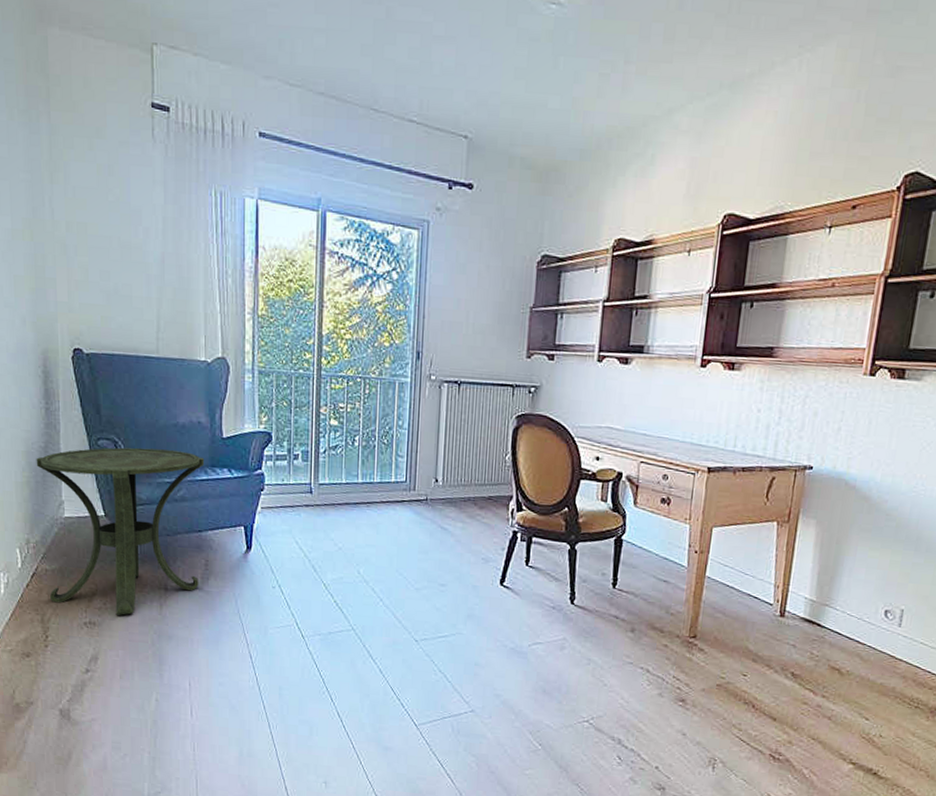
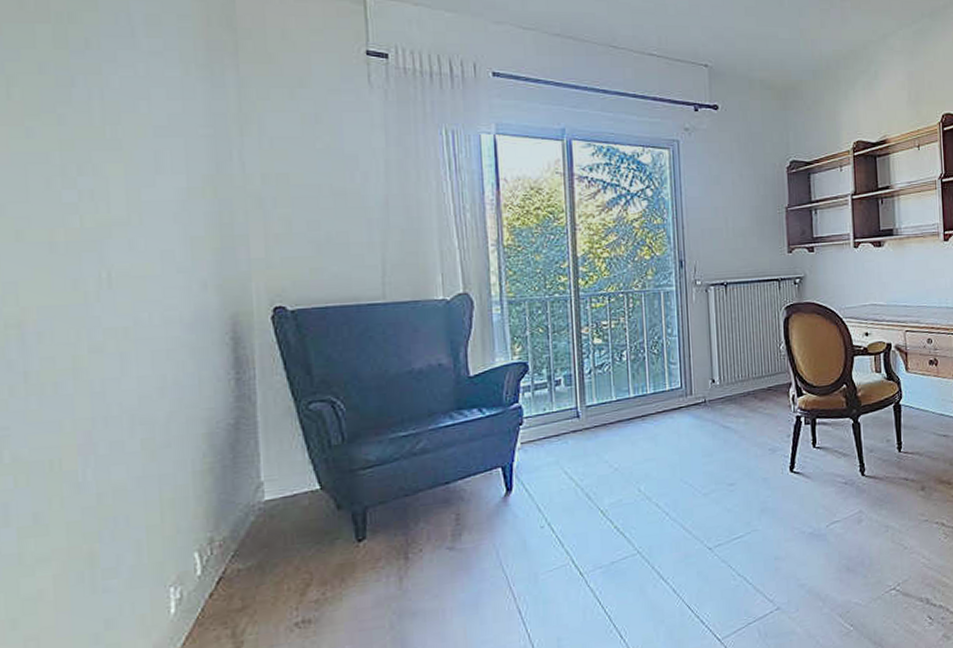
side table: present [36,447,205,616] -> none [222,398,449,608]

